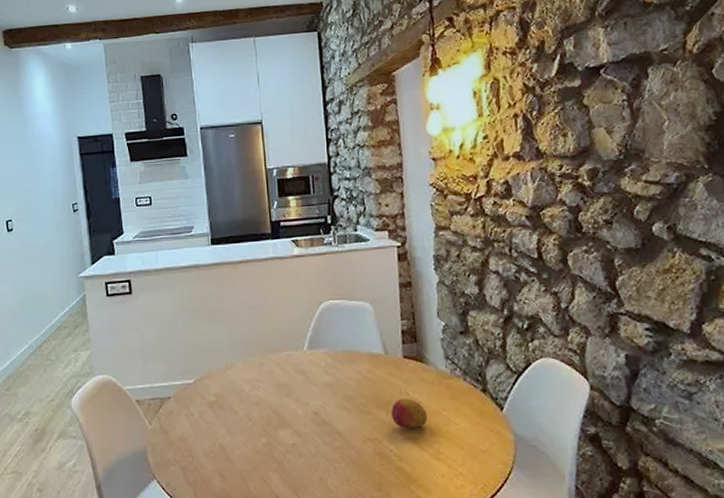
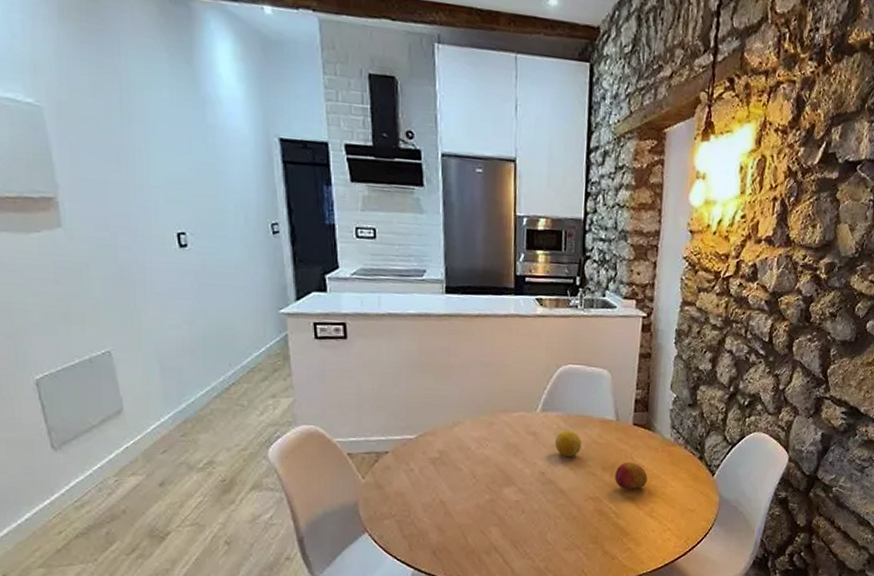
fruit: none [324,366,352,396] -> present [554,429,582,457]

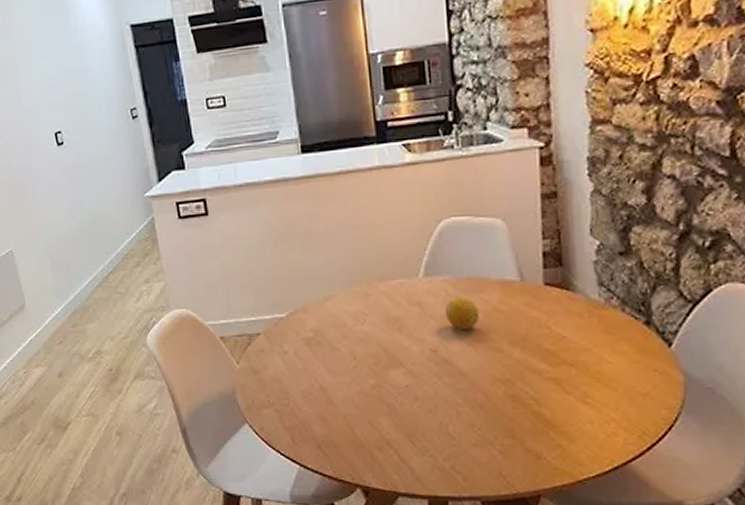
fruit: present [615,462,648,490] -> none [528,332,574,369]

